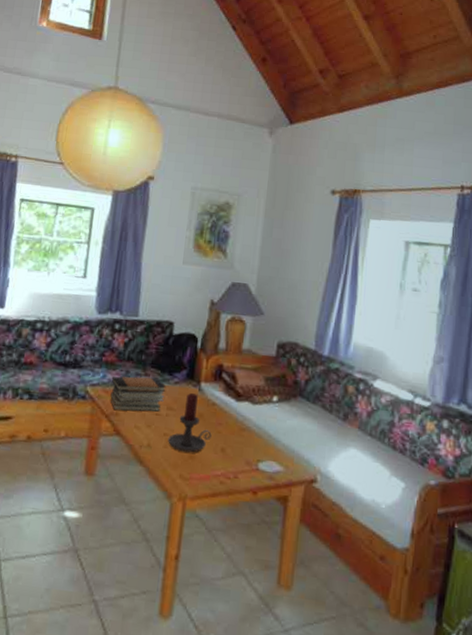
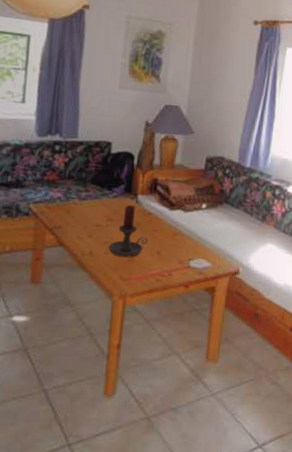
book stack: present [110,376,166,412] -> none [52,192,106,225]

